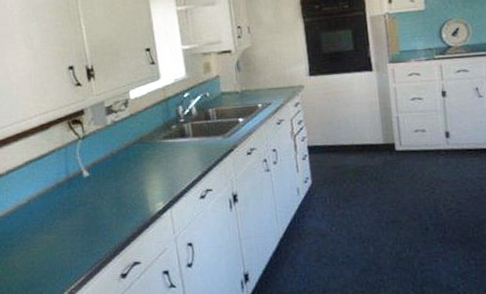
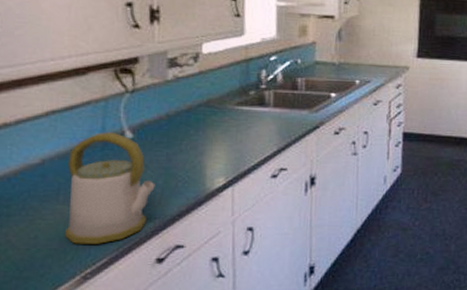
kettle: none [46,173,111,266] -> present [64,132,155,244]

